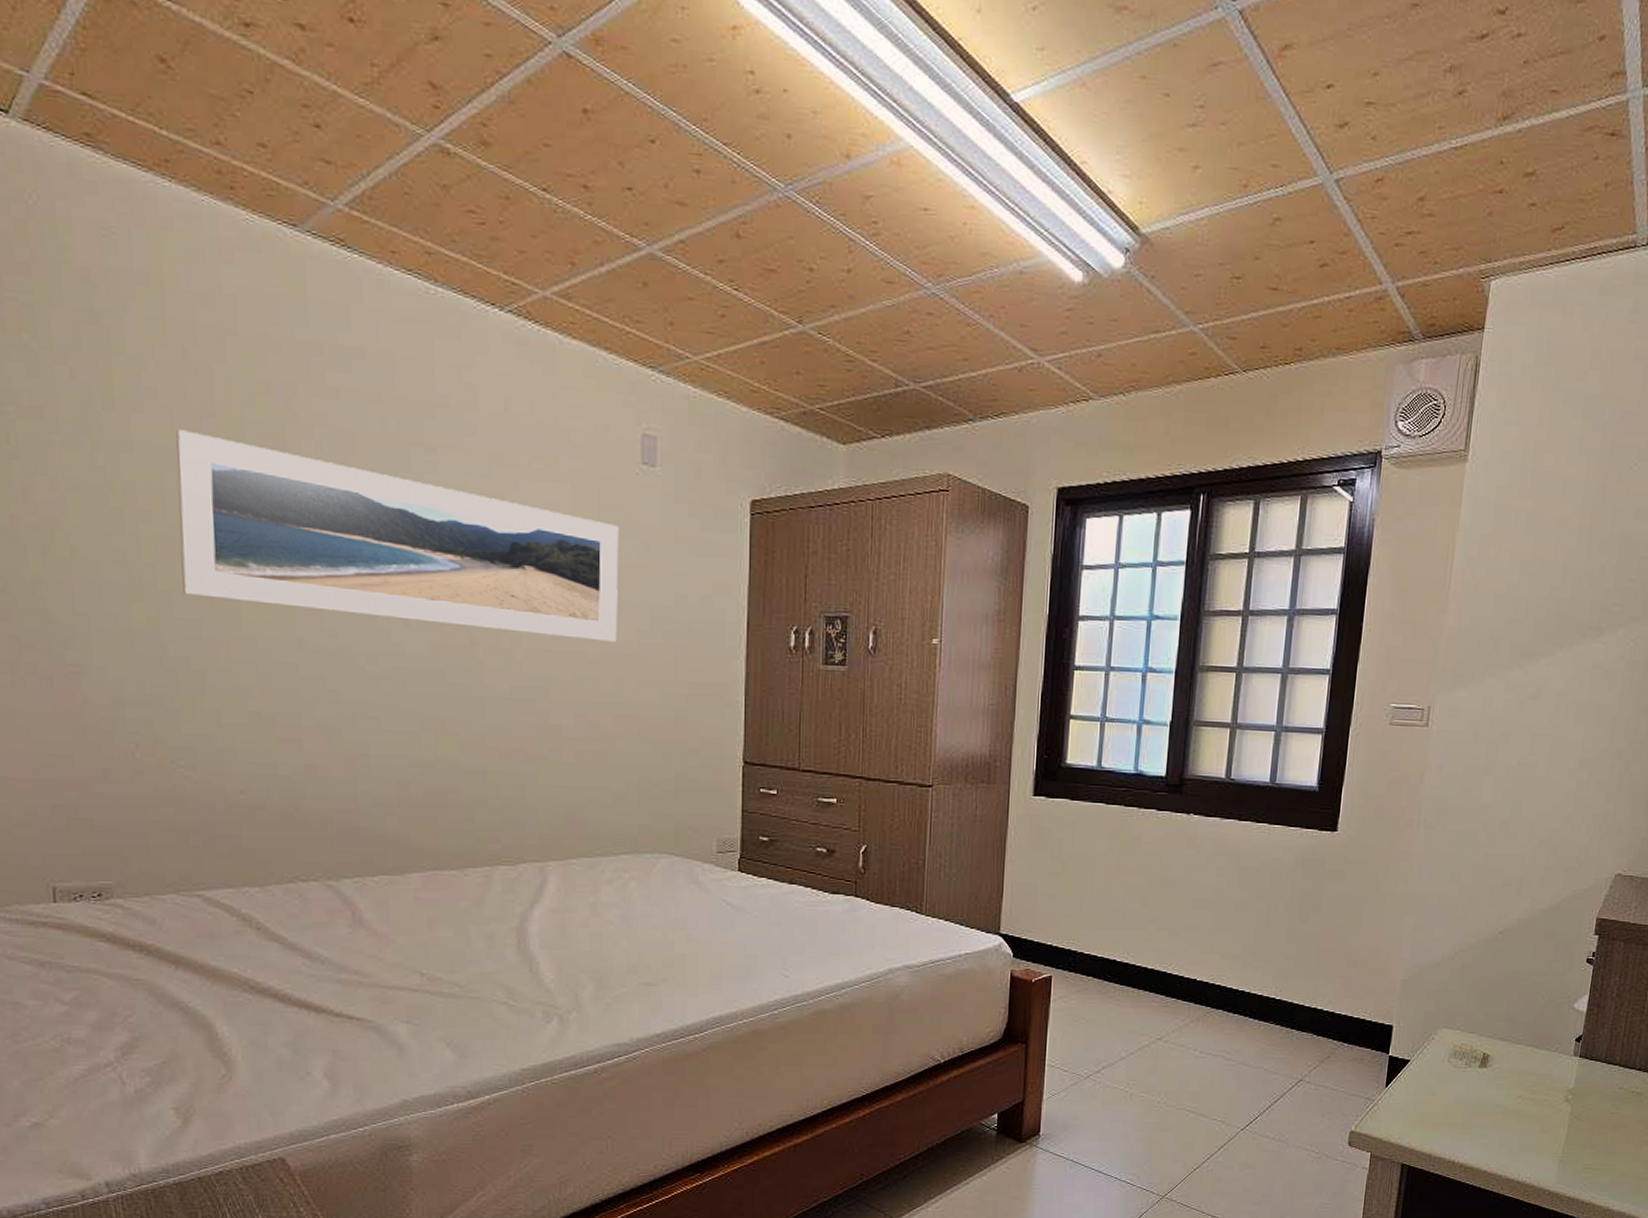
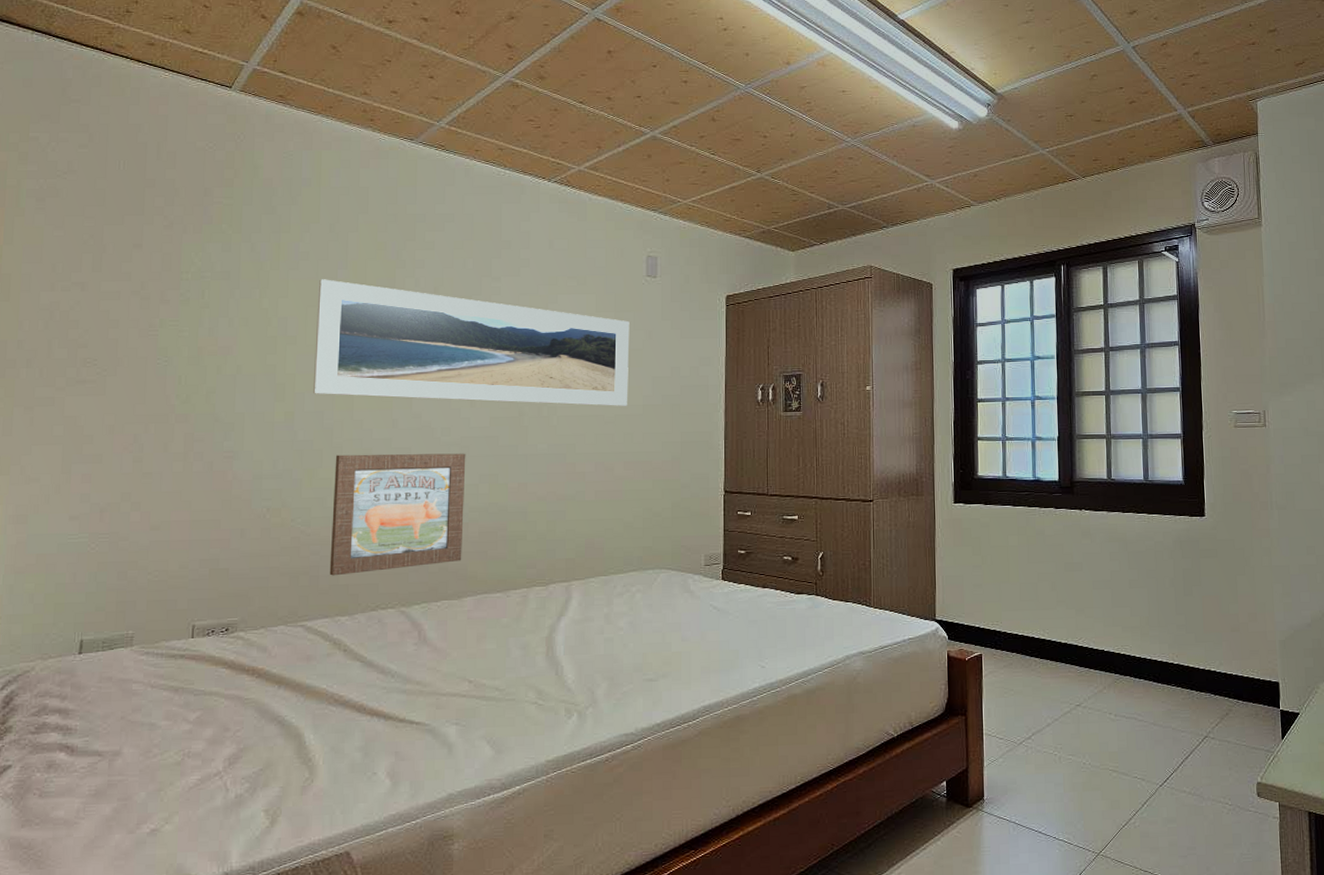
wall art: none [223,680,403,837] -> present [329,453,466,576]

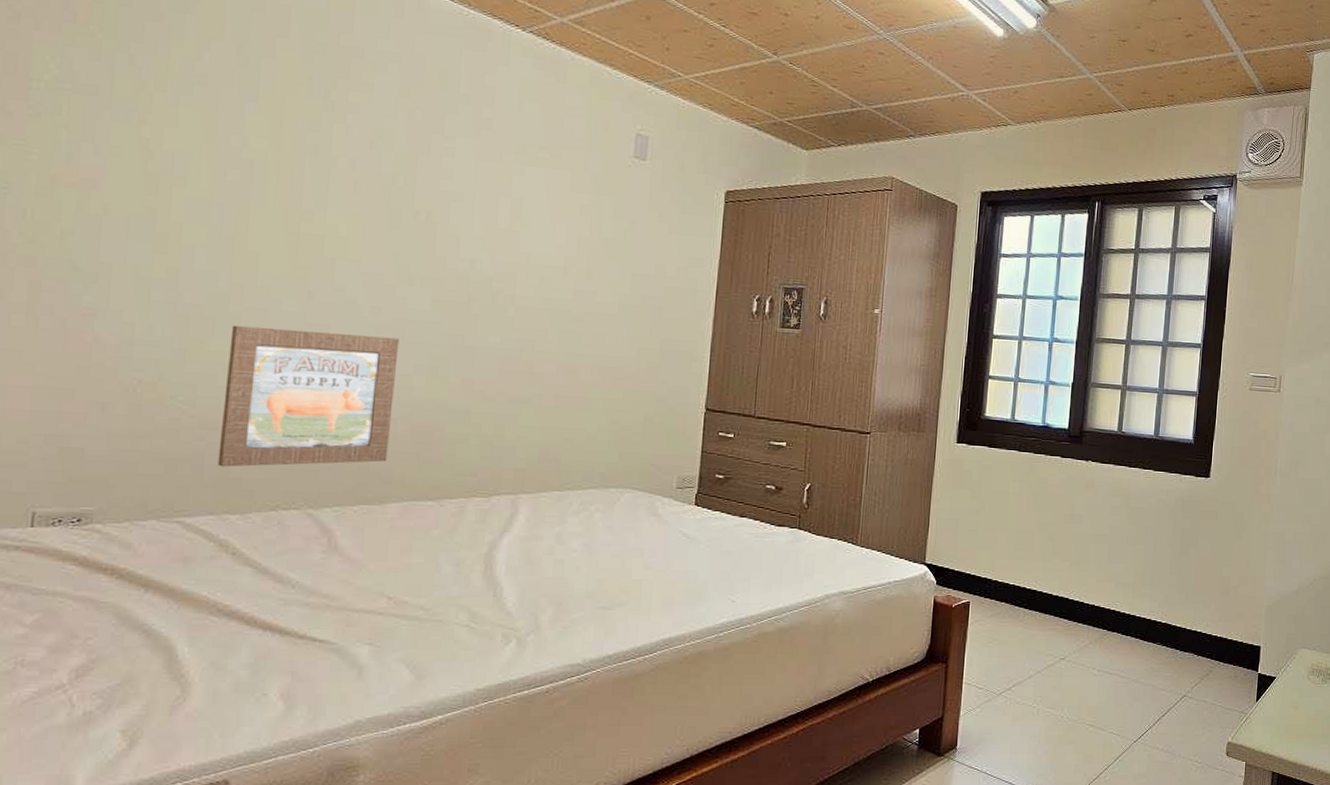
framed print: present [312,279,630,406] -> none [205,111,610,303]

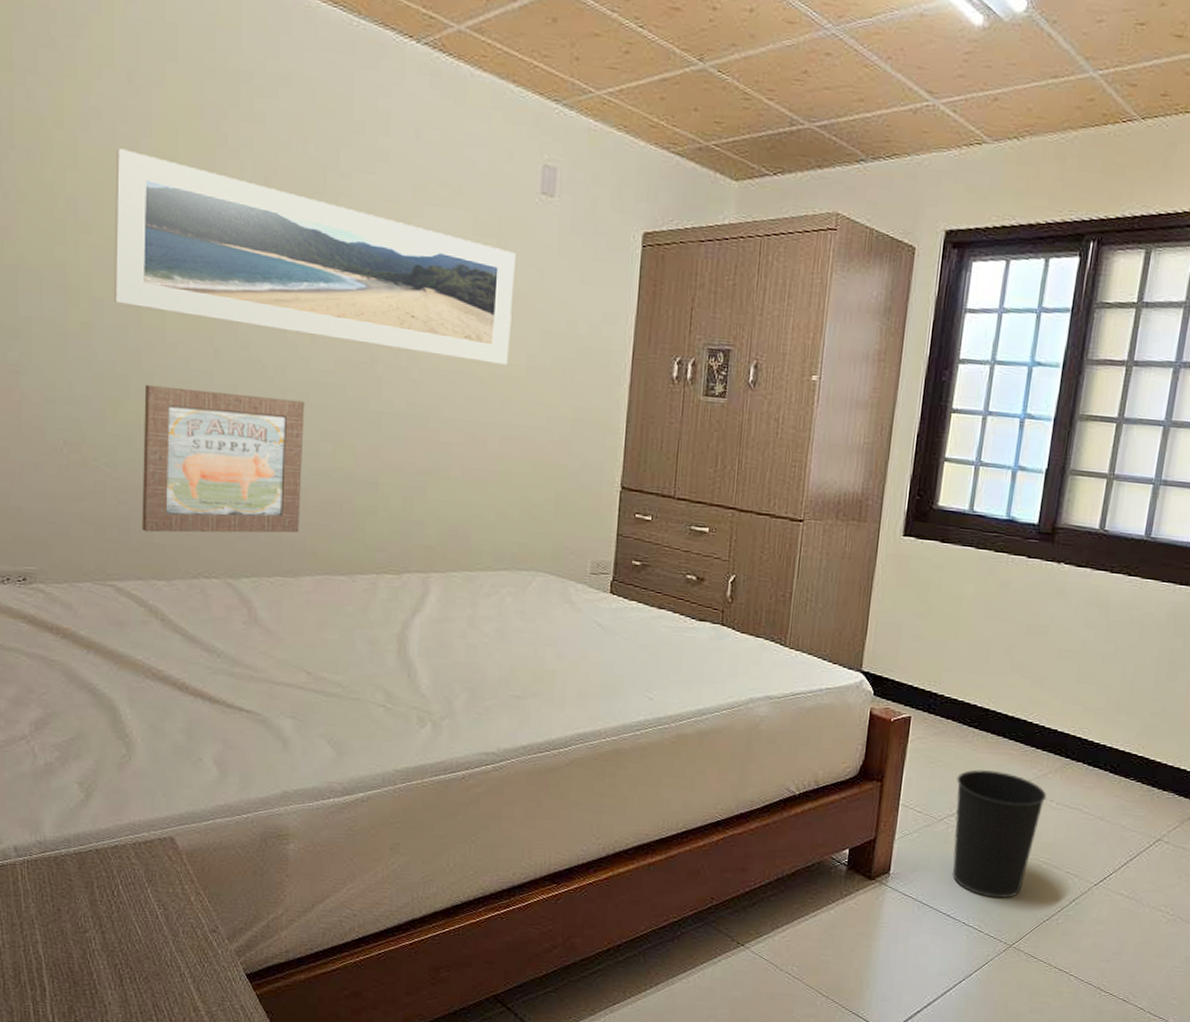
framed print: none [205,111,610,303] -> present [113,148,516,365]
wastebasket: none [1012,645,1089,763] -> present [952,769,1047,899]

